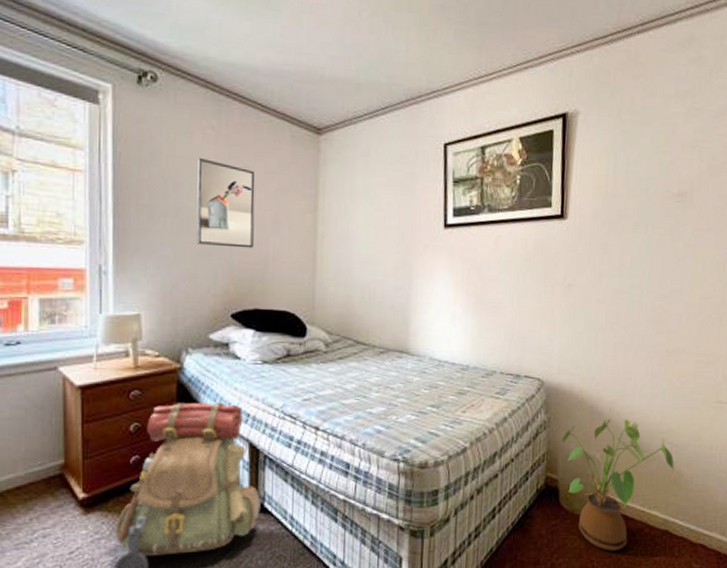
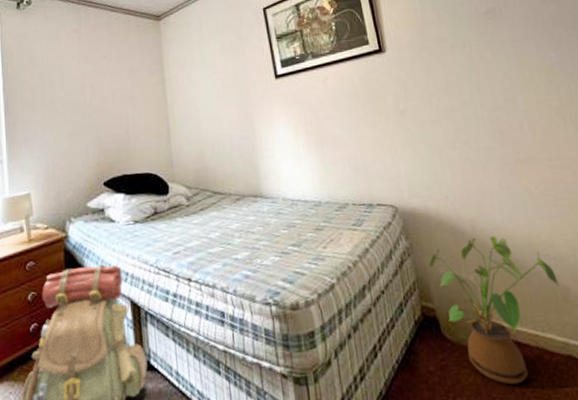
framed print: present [196,157,255,249] -> none [65,56,116,126]

